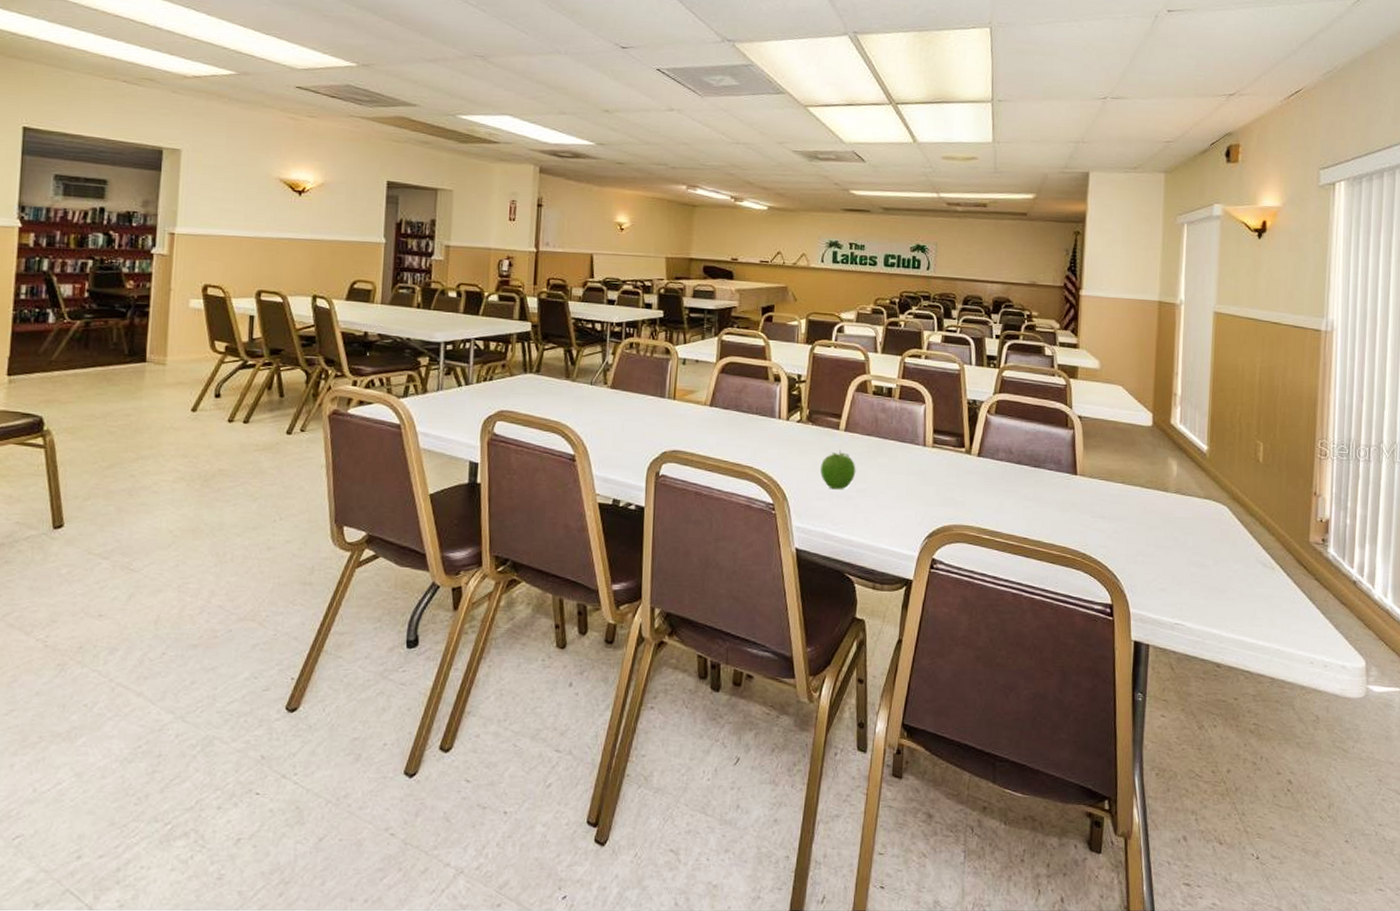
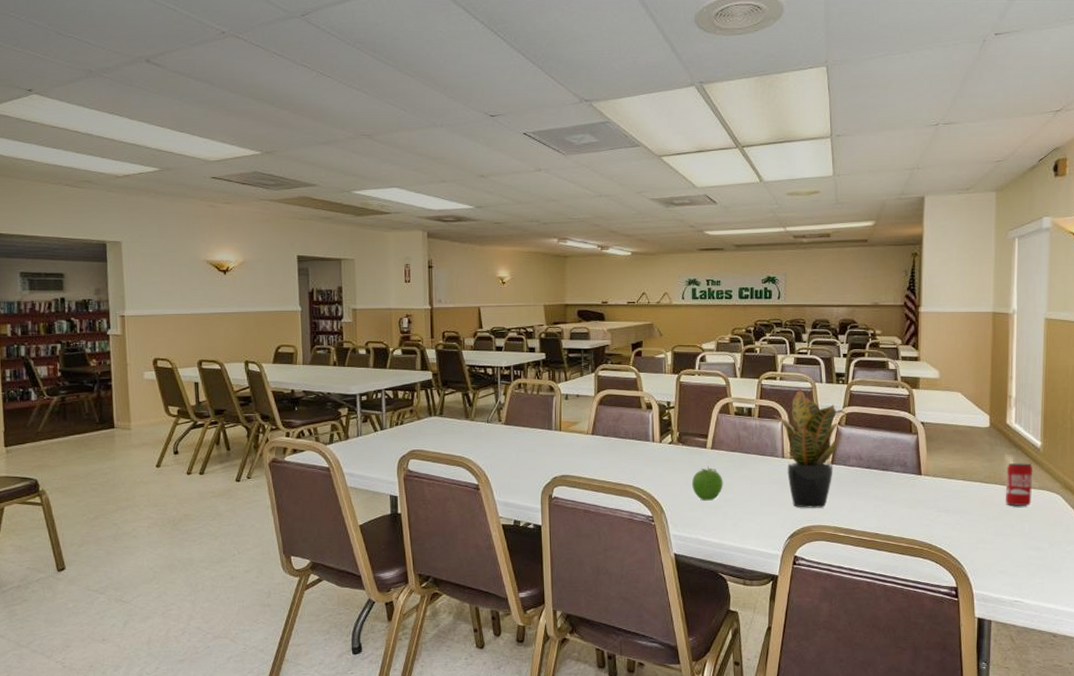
potted plant: none [913,369,1000,505] -> present [771,388,849,508]
beverage can: none [1168,467,1198,517] -> present [1006,462,1033,507]

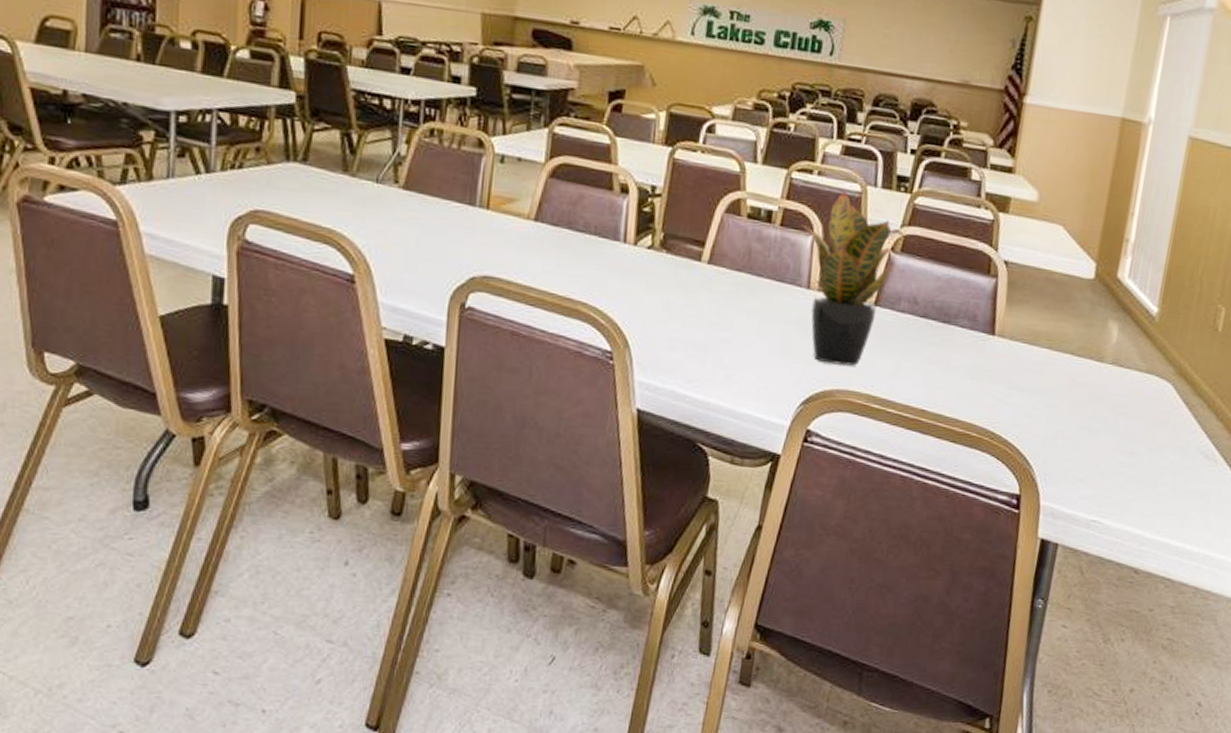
fruit: present [691,465,723,501] -> none [673,287,720,339]
beverage can: present [1006,462,1033,507] -> none [1100,332,1142,395]

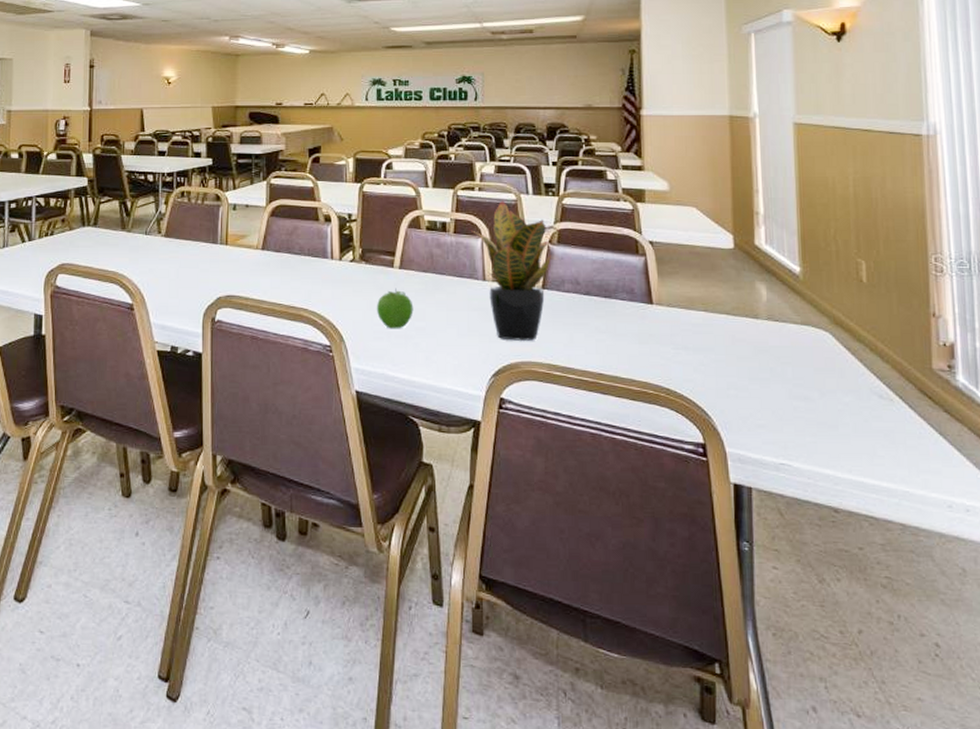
fruit: none [673,287,720,339] -> present [376,287,414,329]

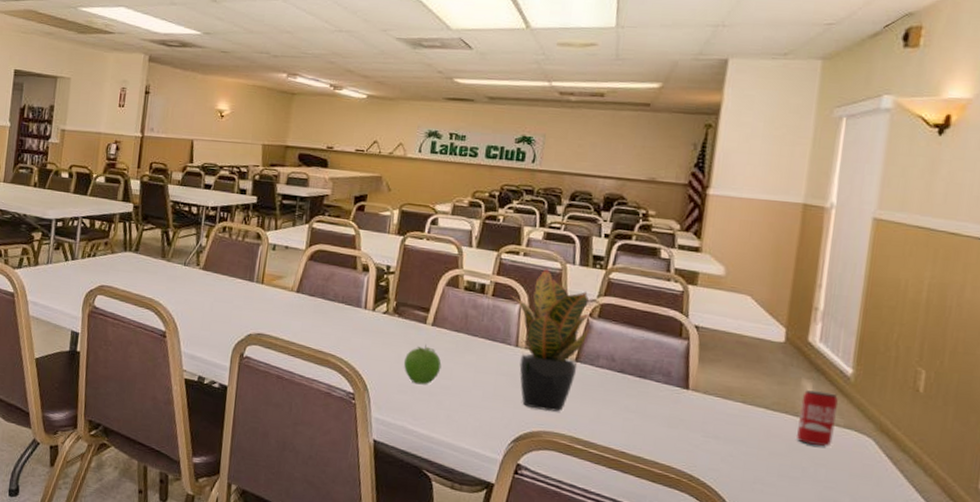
beverage can: none [758,291,793,346] -> present [797,390,838,447]

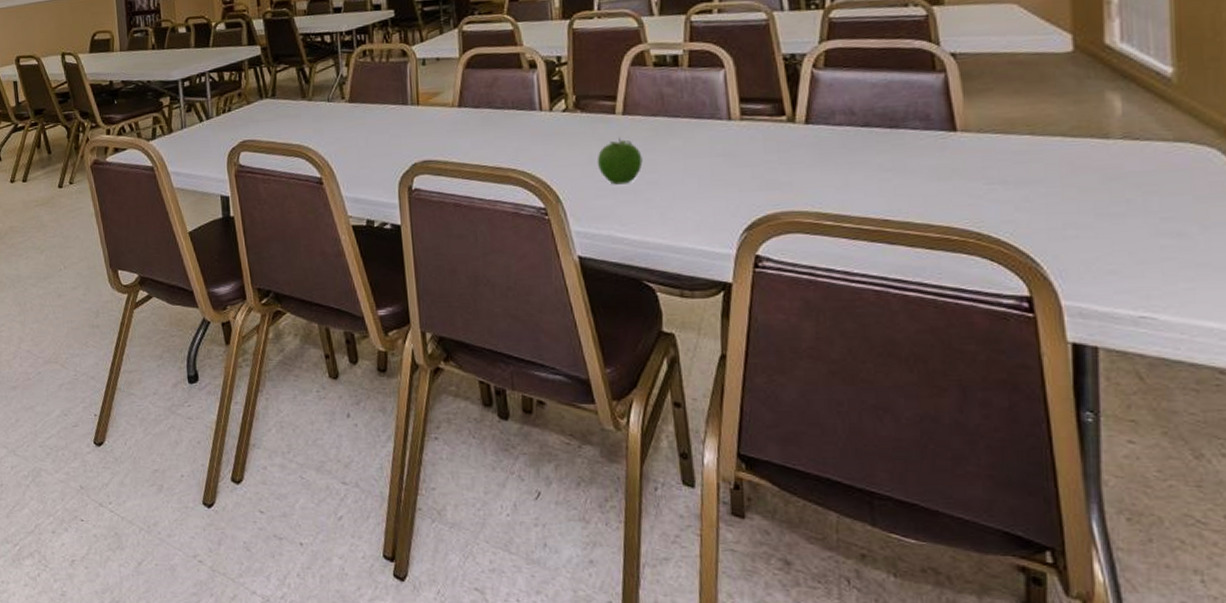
potted plant: present [508,268,604,412] -> none [707,21,830,188]
beverage can: present [797,390,838,447] -> none [1110,101,1161,171]

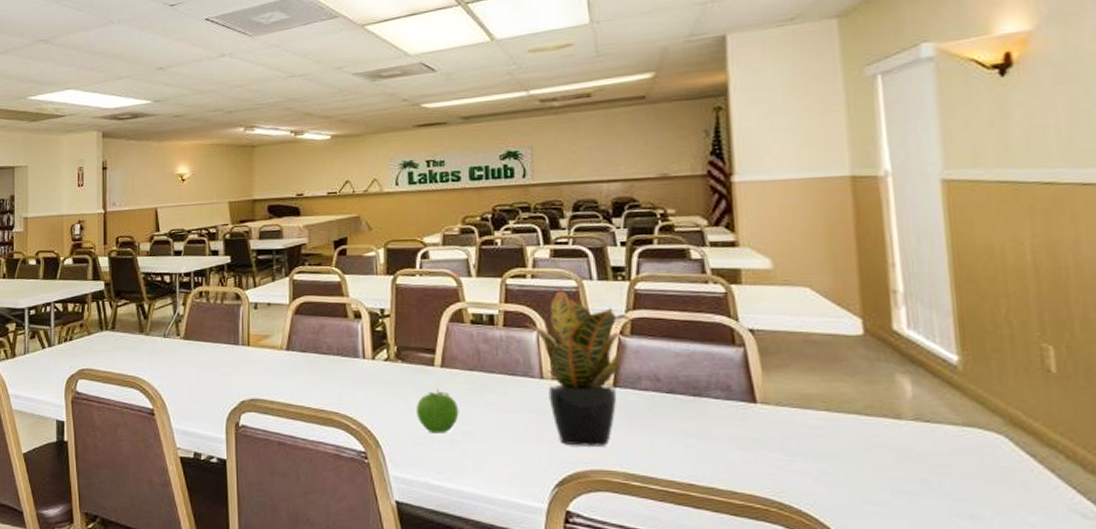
potted plant: none [707,21,830,188] -> present [521,288,636,446]

